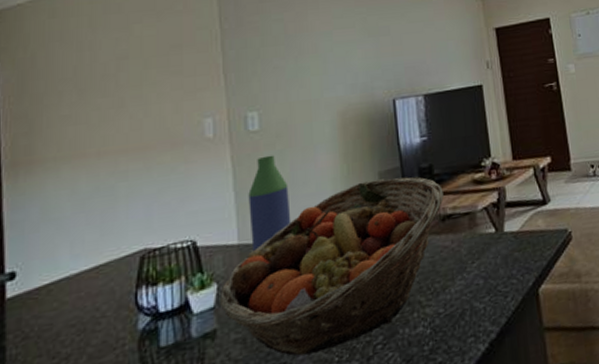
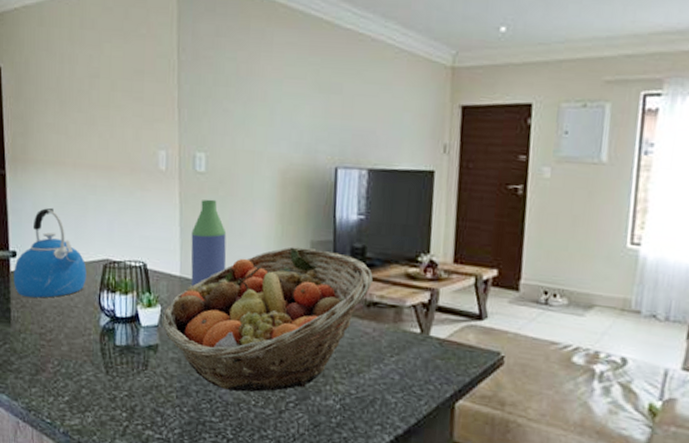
kettle: none [11,207,118,326] -> present [13,207,87,298]

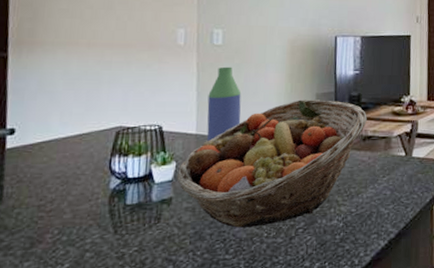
kettle: present [13,207,87,298] -> none [9,84,97,171]

